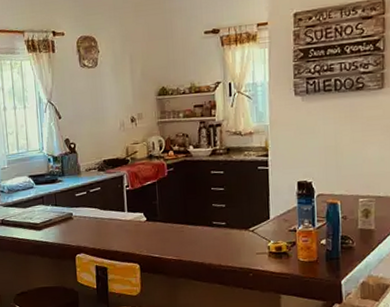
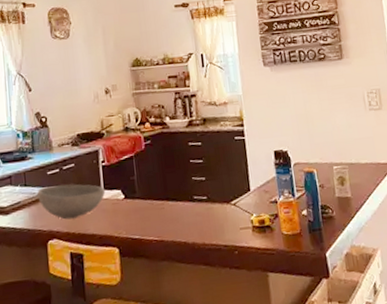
bowl: none [67,205,129,237] -> present [37,184,106,220]

